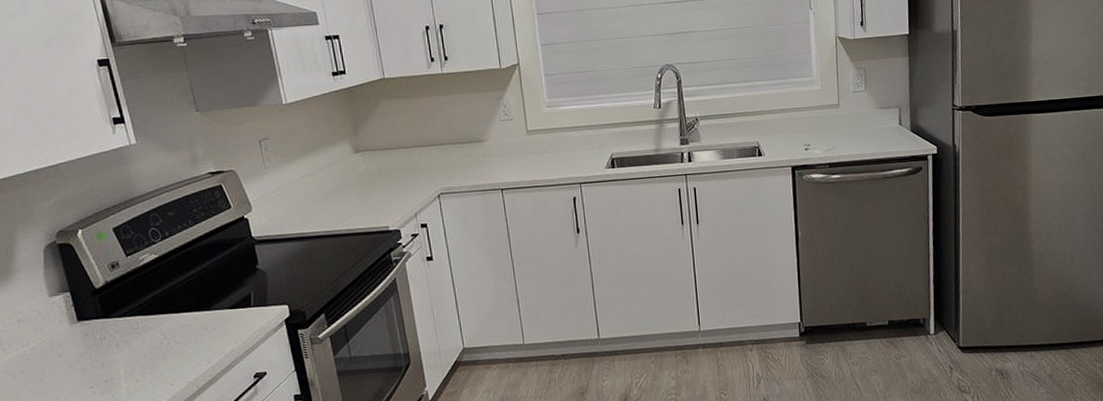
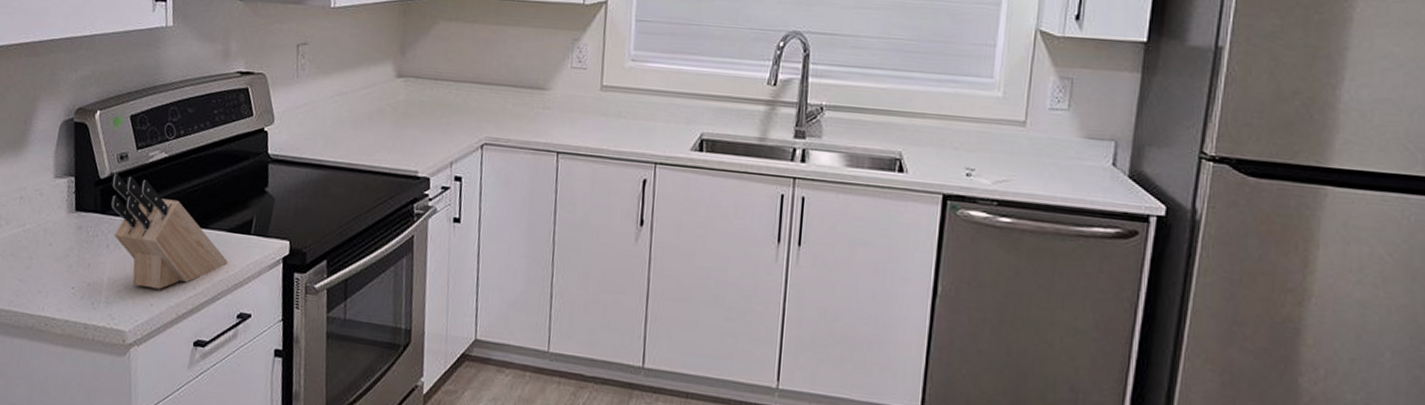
knife block: none [108,280,236,372] -> present [110,173,228,290]

